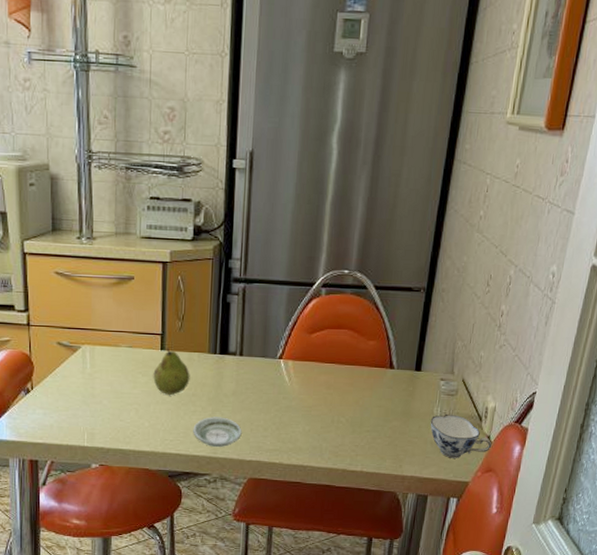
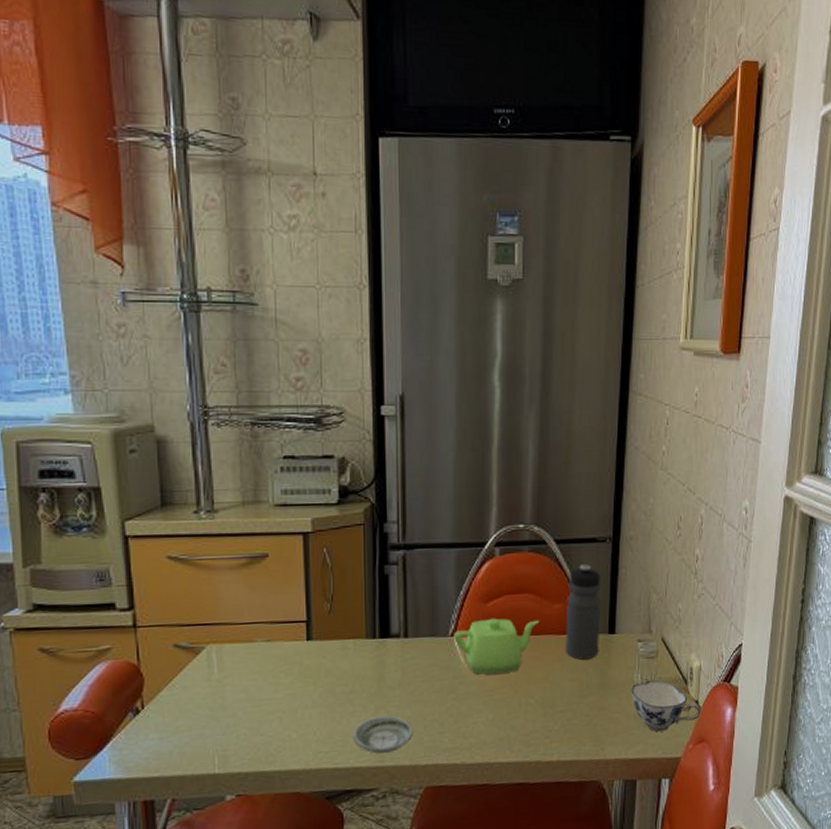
fruit: present [153,348,190,395] -> none [299,637,345,695]
teapot: none [281,347,356,394] -> present [454,618,540,675]
water bottle: none [376,309,412,390] -> present [566,564,600,660]

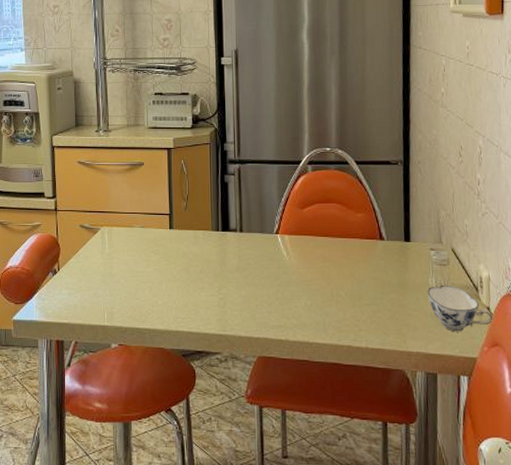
saucer: present [353,715,413,754] -> none [202,293,248,324]
teapot: present [454,618,540,675] -> none [278,221,346,267]
water bottle: present [566,564,600,660] -> none [367,182,397,262]

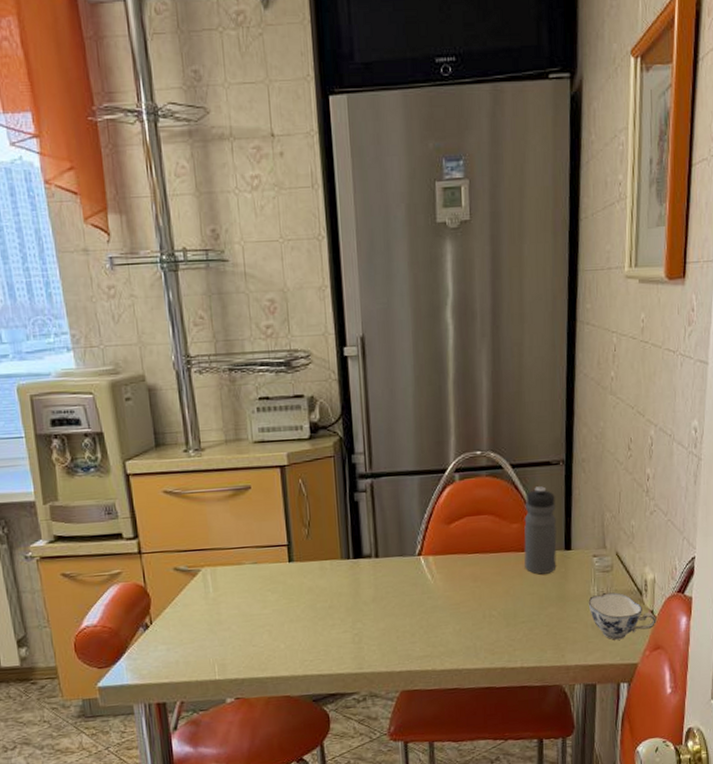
water bottle: none [367,182,397,262] -> present [524,486,557,575]

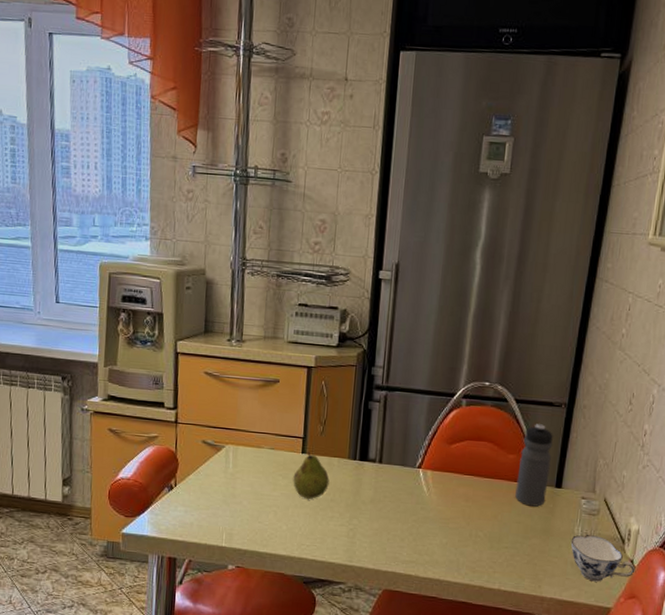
fruit: none [283,559,325,611] -> present [293,451,330,499]

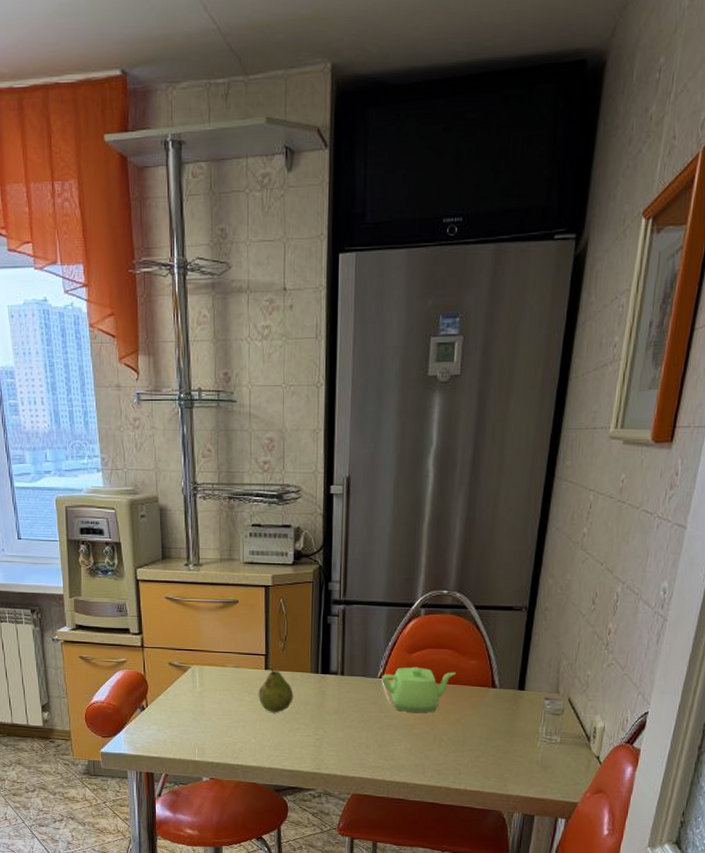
teapot: none [420,458,495,507] -> present [382,666,457,713]
water bottle: present [515,424,553,507] -> none [478,629,514,709]
teacup: present [570,534,635,582] -> none [535,733,602,779]

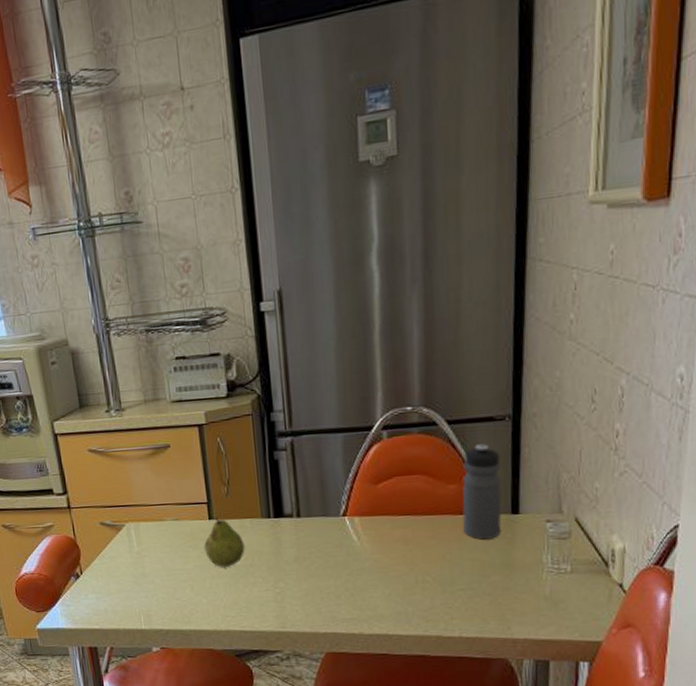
teapot: present [382,666,457,713] -> none [345,499,434,553]
water bottle: none [478,629,514,709] -> present [462,444,502,540]

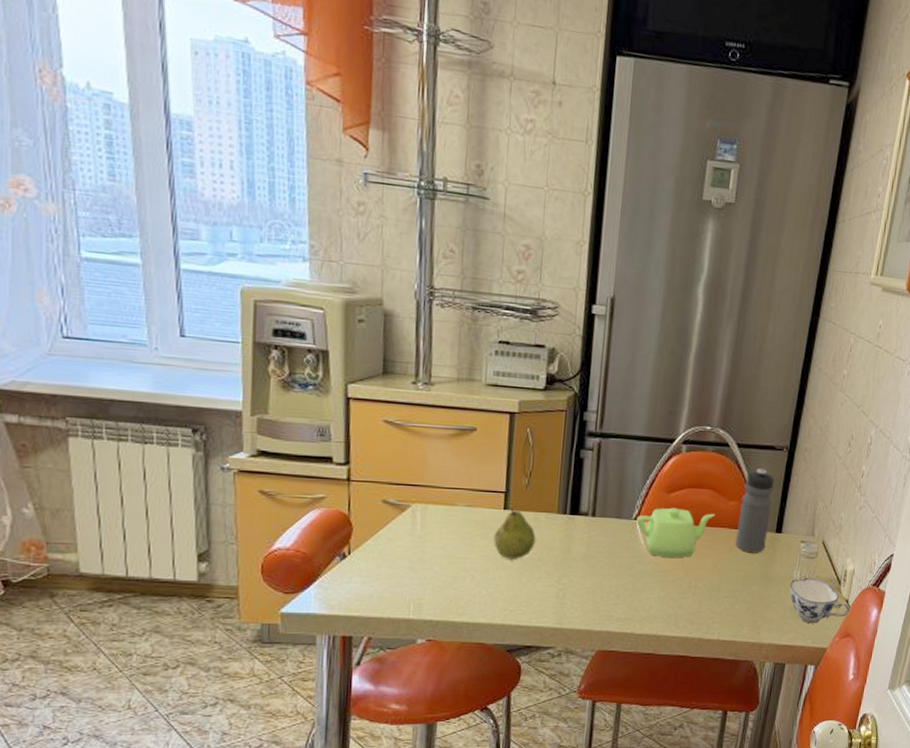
teapot: none [345,499,434,553] -> present [636,507,716,557]
teacup: none [540,561,627,614] -> present [789,577,850,624]

